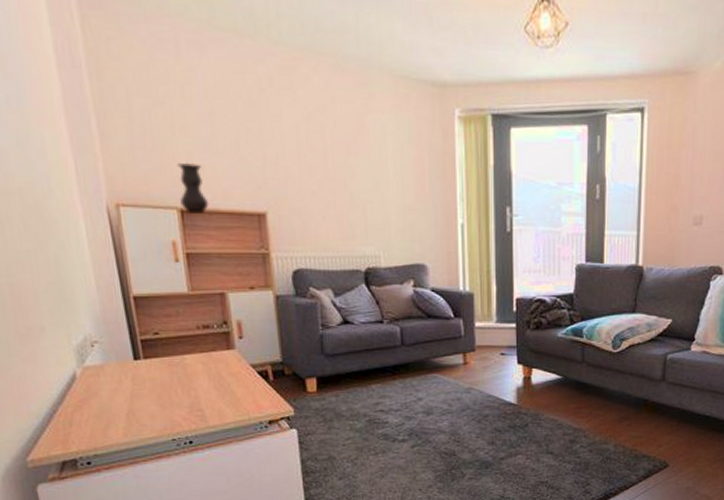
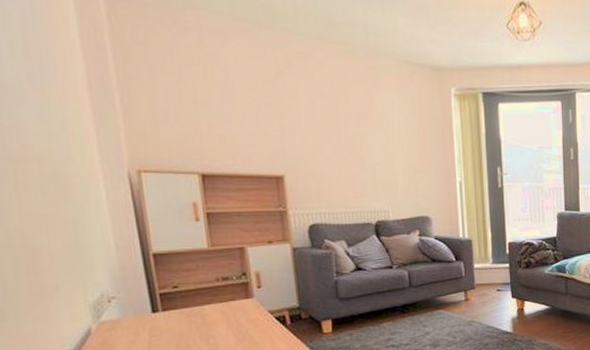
vase: present [177,162,209,215] -> none [199,132,230,179]

